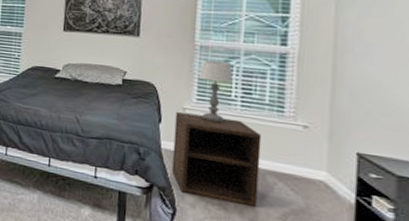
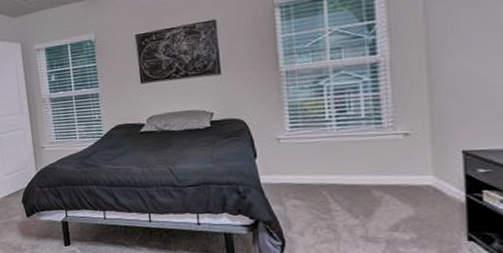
nightstand: present [171,112,262,208] -> none [270,140,366,225]
table lamp: present [199,60,233,123] -> none [289,83,324,148]

